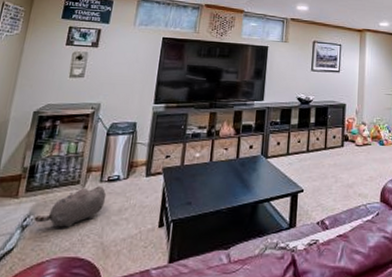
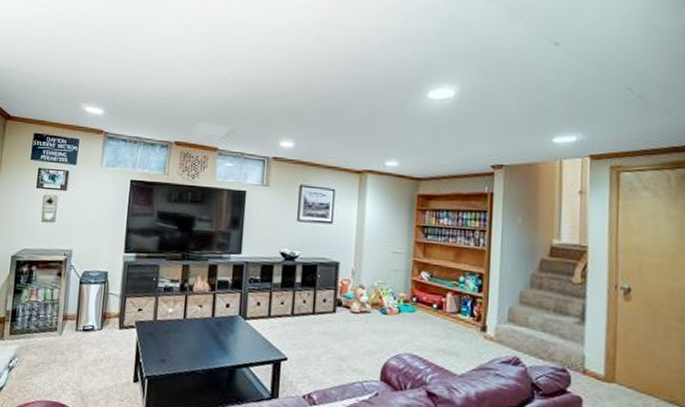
plush toy: present [34,186,107,228] -> none [19,335,83,374]

